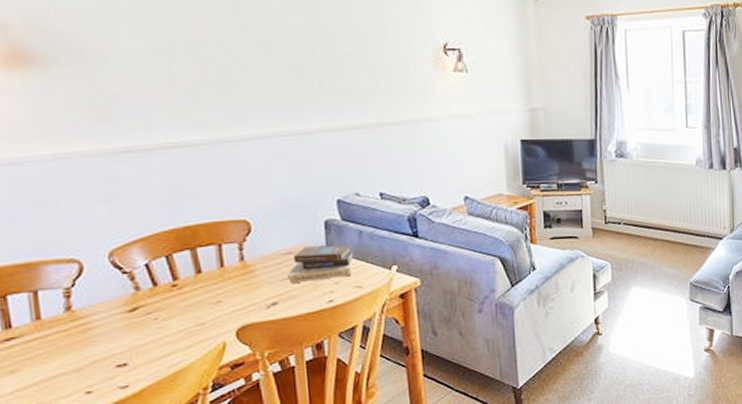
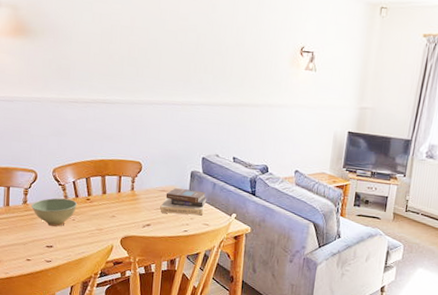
bowl: none [81,290,159,335] -> present [31,198,78,227]

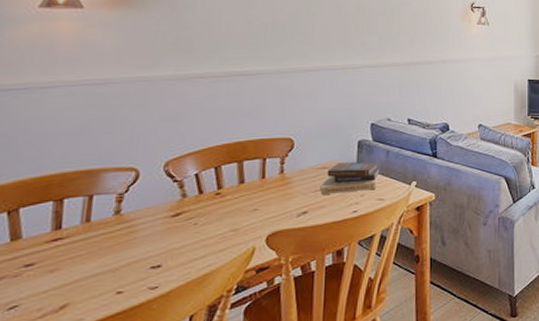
bowl: present [31,198,78,227] -> none [128,198,202,238]

